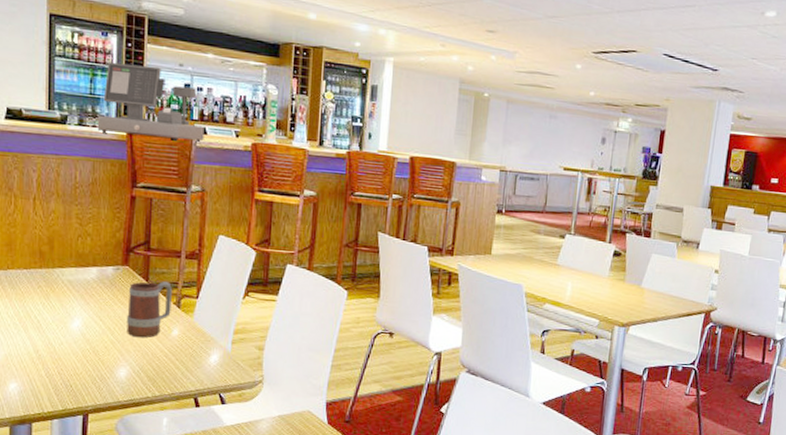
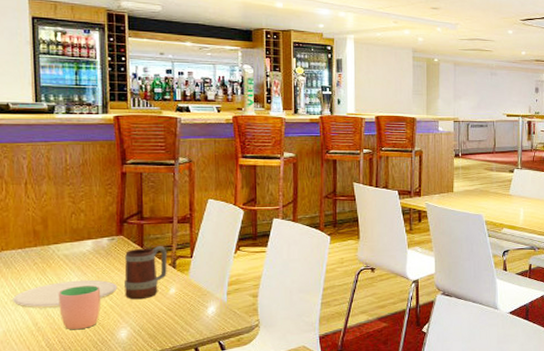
plate: none [16,309,120,336] -> present [13,279,118,309]
cup: none [60,315,103,363] -> present [58,285,101,330]
cash register: present [97,62,205,143] -> none [84,55,188,121]

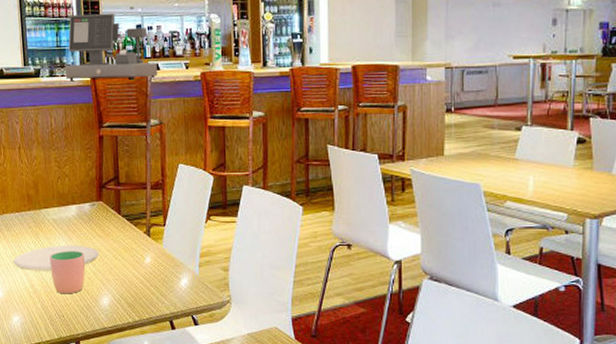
cash register: none [84,55,188,121] -> present [64,13,158,82]
beer mug: present [124,246,168,299] -> none [104,213,143,266]

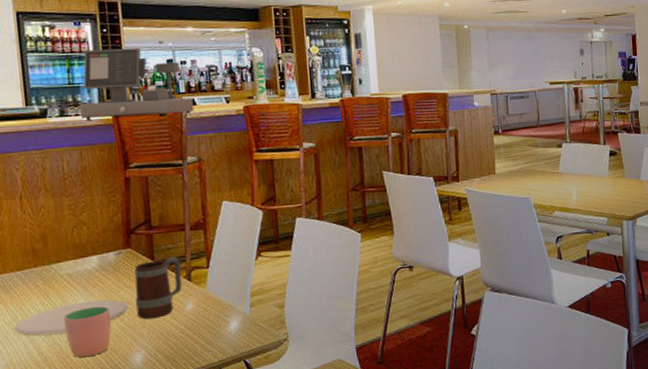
beer mug: none [104,213,143,266] -> present [134,257,182,319]

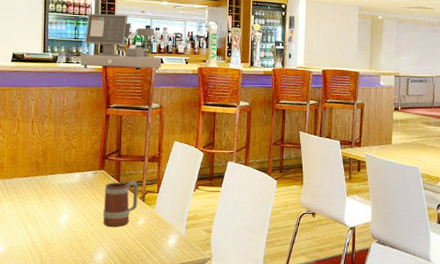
plate: present [14,300,129,337] -> none [17,207,98,229]
cup: present [63,306,112,358] -> none [51,211,85,250]

